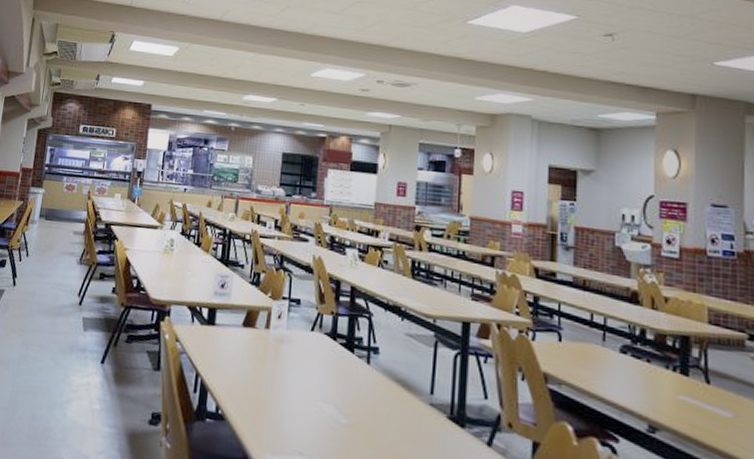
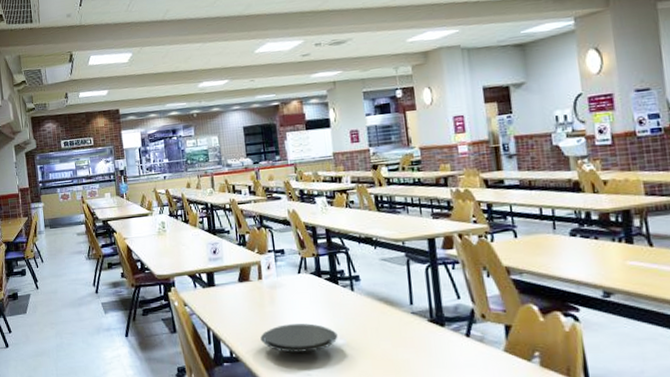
plate: none [253,387,342,427] -> present [260,323,338,352]

